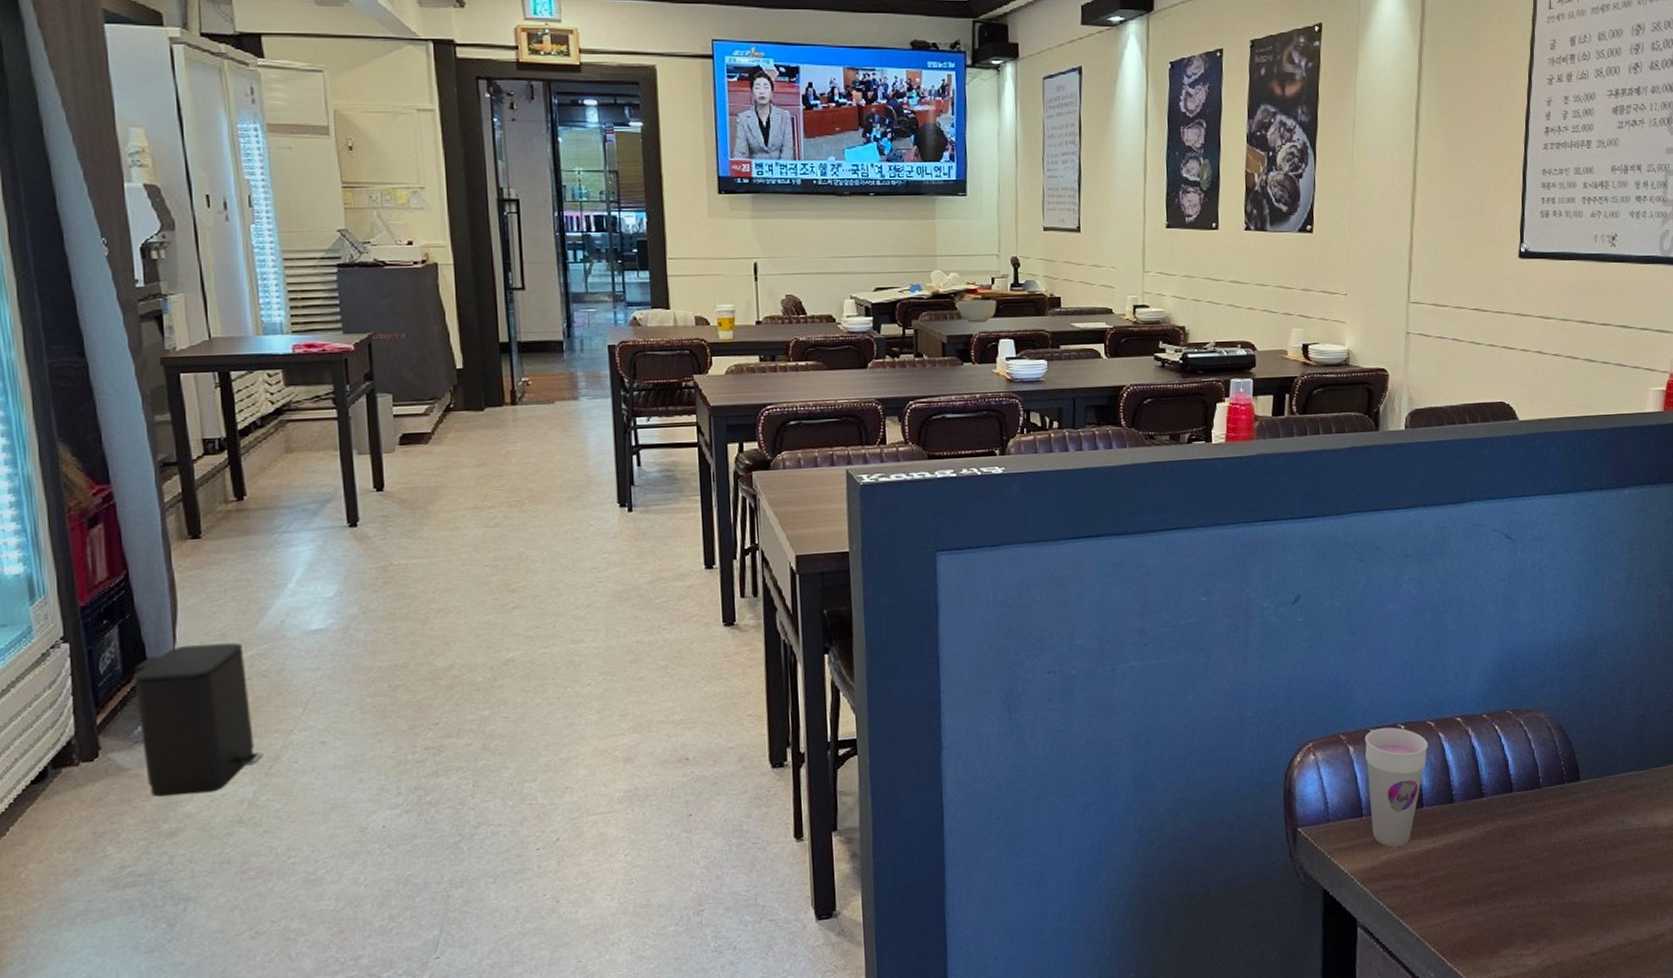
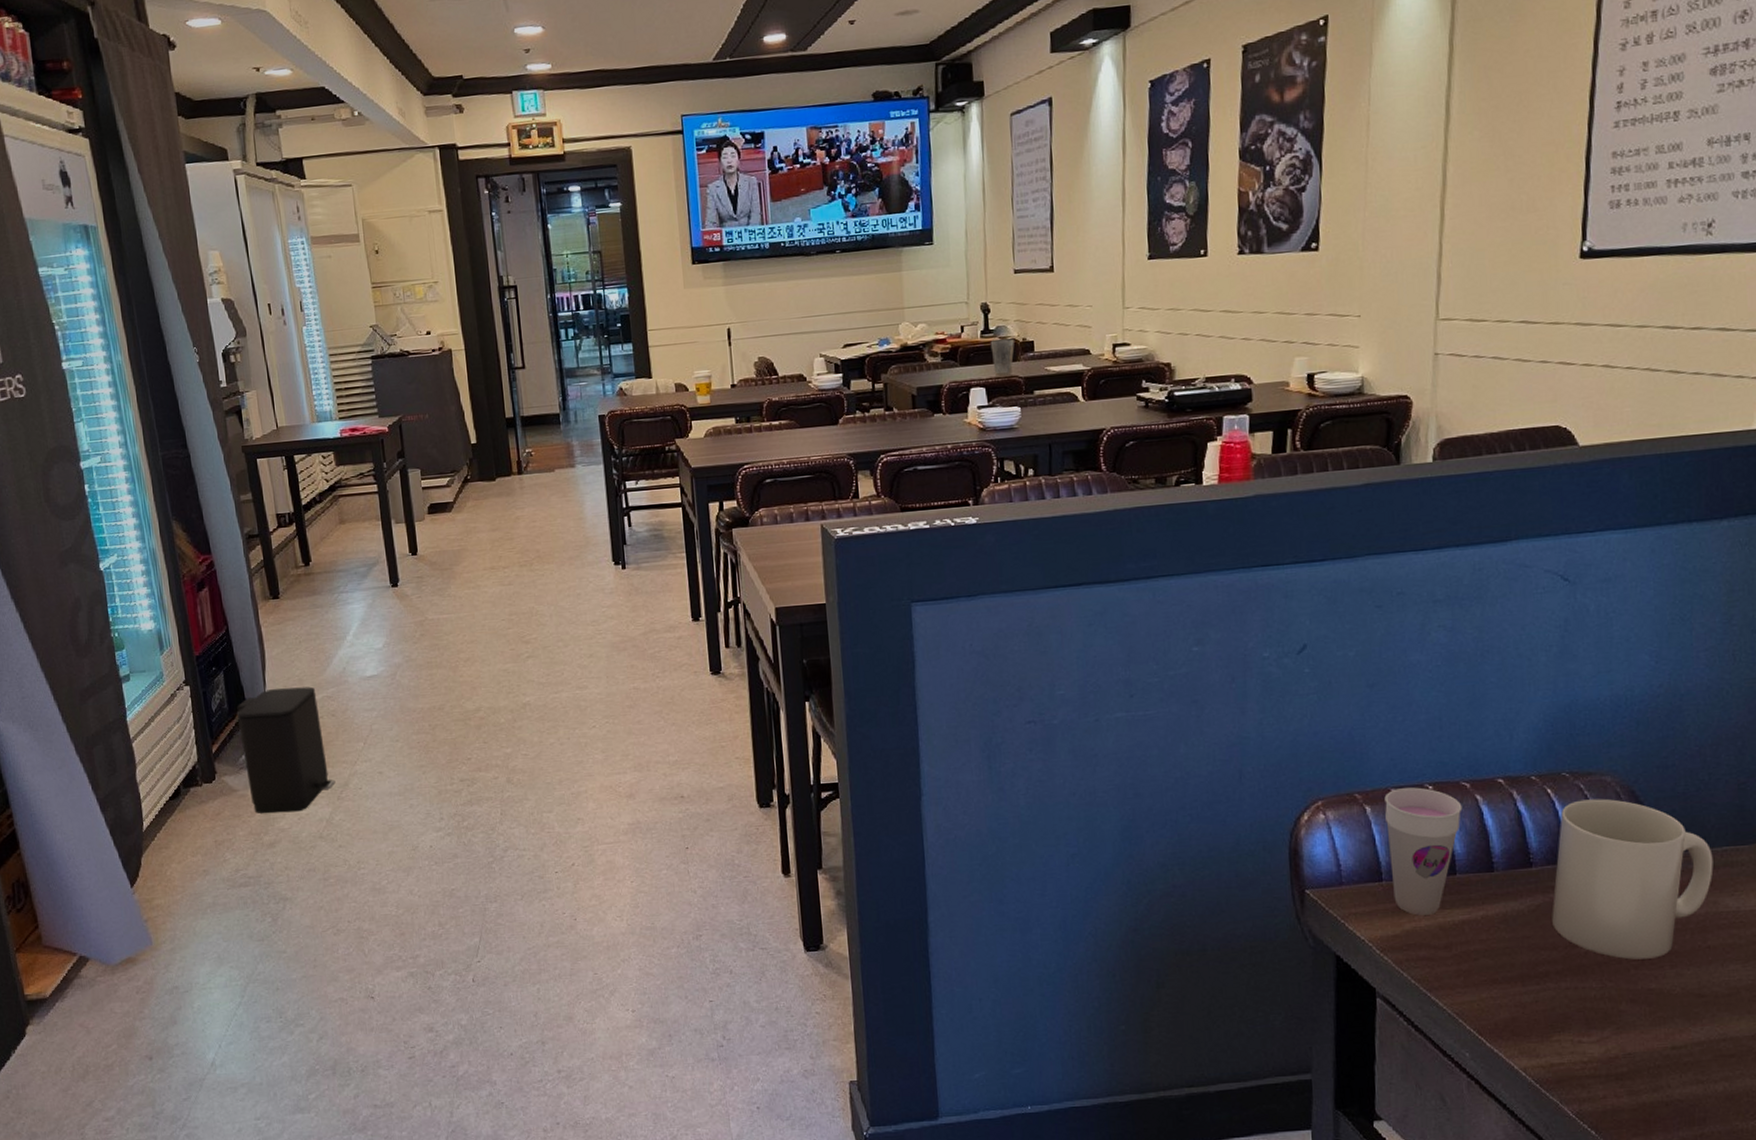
bowl: present [957,299,997,323] -> none [926,348,967,374]
cup: none [1019,293,1042,329] -> present [990,338,1015,376]
cup: none [1499,733,1621,877] -> present [1552,798,1714,960]

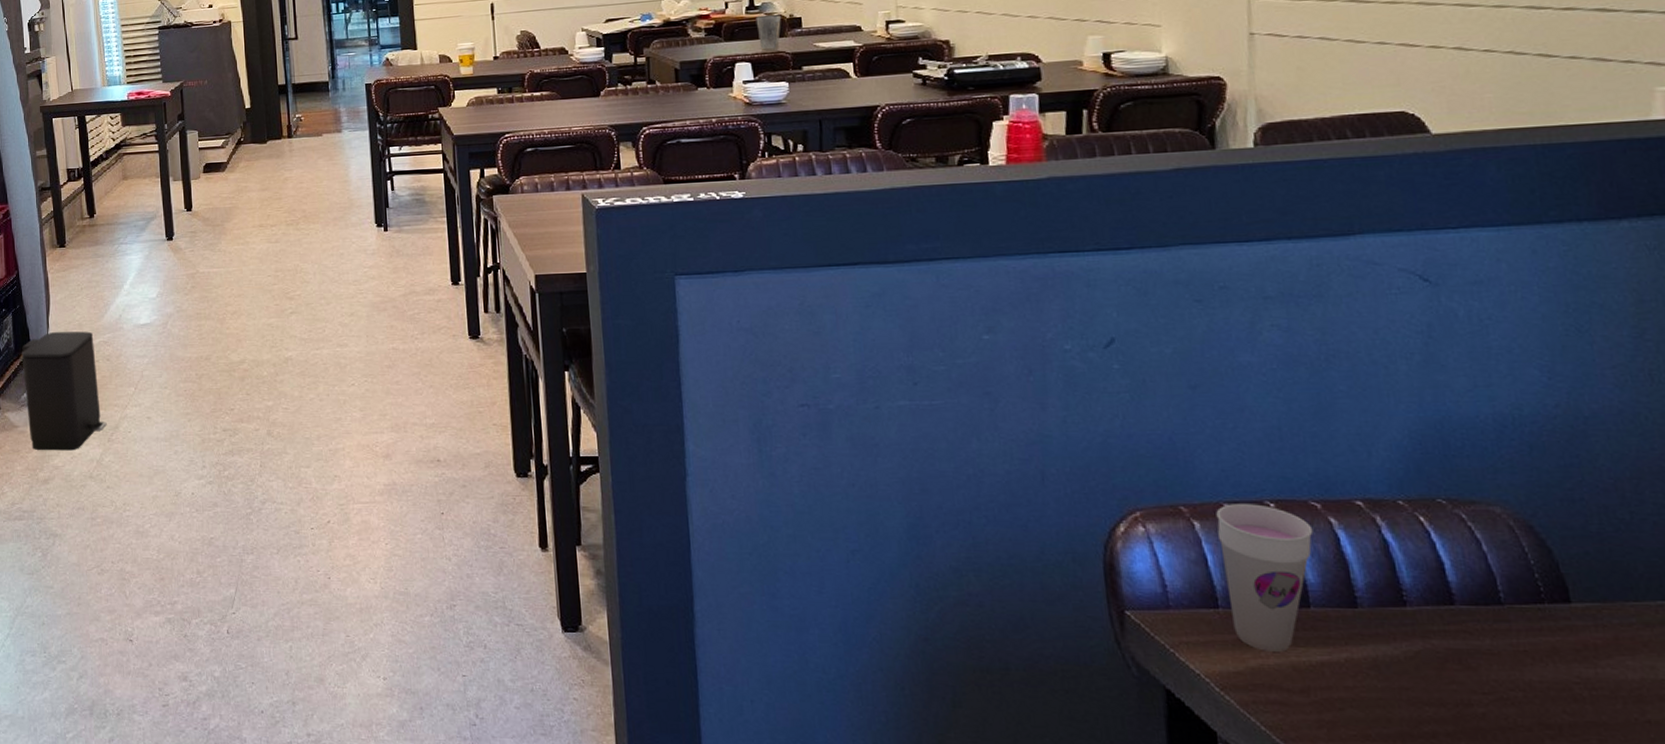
cup: present [1552,798,1714,960] -> none [1435,532,1647,729]

